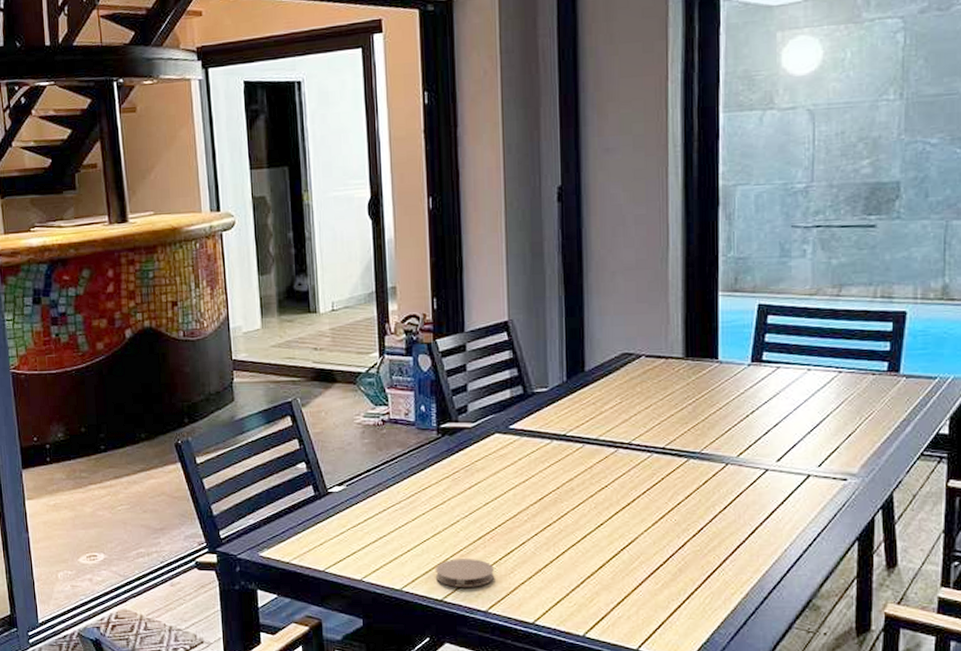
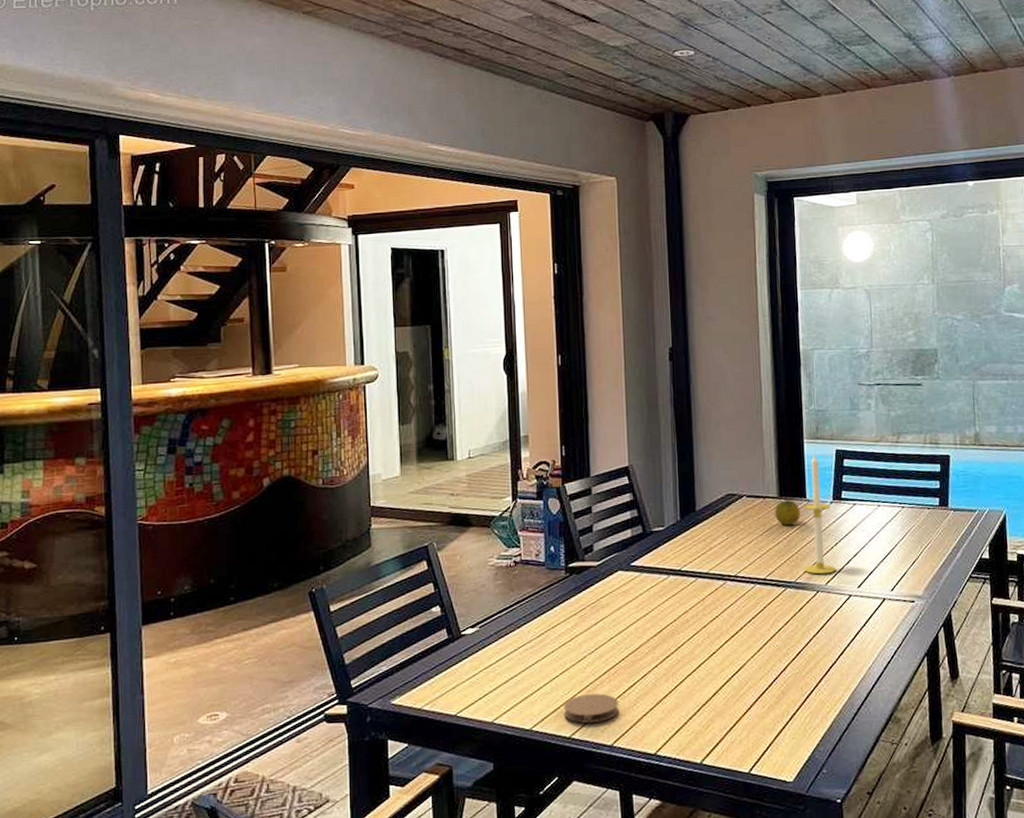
fruit: none [679,361,710,391] -> present [774,500,800,526]
candle: none [711,308,751,445] -> present [803,453,837,575]

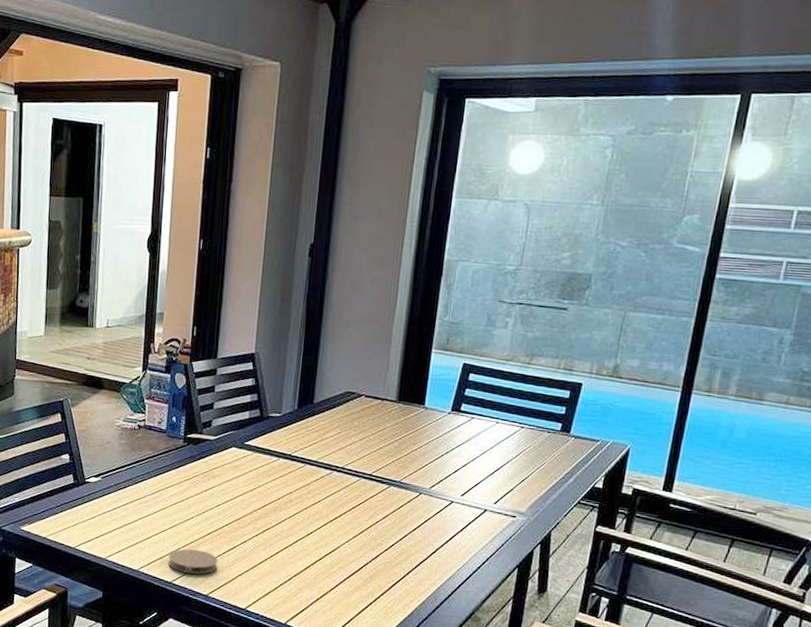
fruit: present [774,500,800,526] -> none [390,405,417,430]
candle: present [803,453,837,575] -> none [410,364,449,479]

